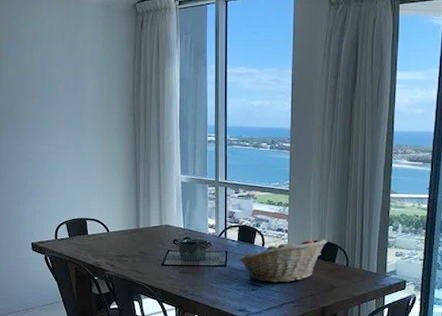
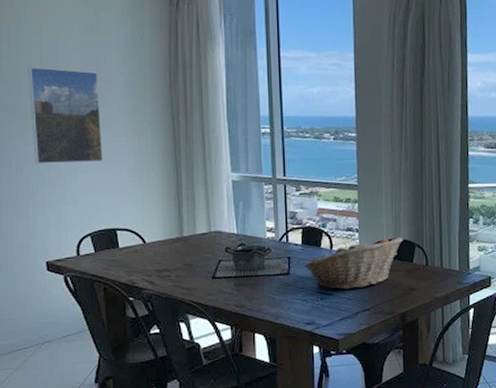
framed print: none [21,79,78,162] -> present [28,66,103,165]

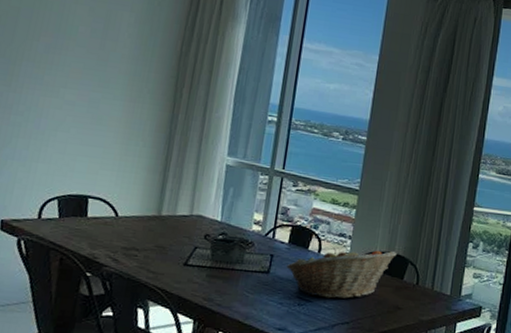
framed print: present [28,66,103,165] -> none [13,11,104,123]

